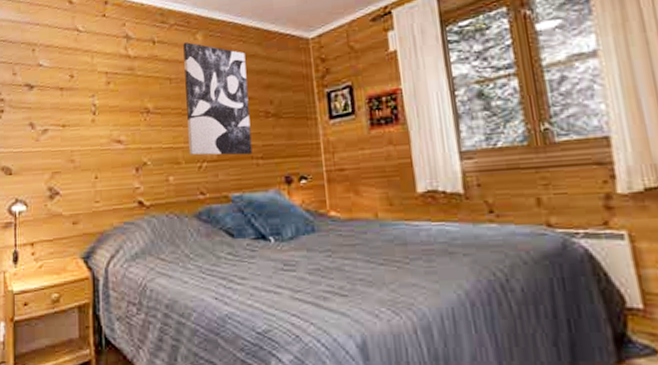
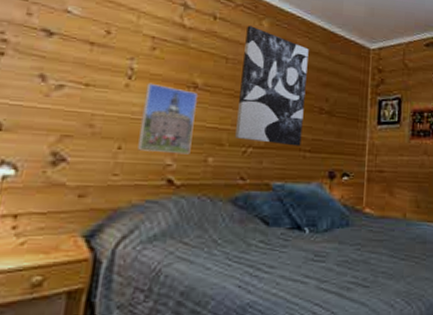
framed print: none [108,114,153,178] -> present [137,83,198,155]

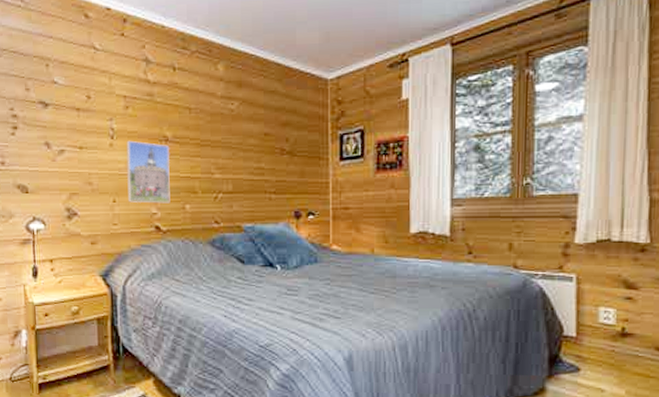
wall art: present [235,26,309,146] -> none [204,72,266,189]

